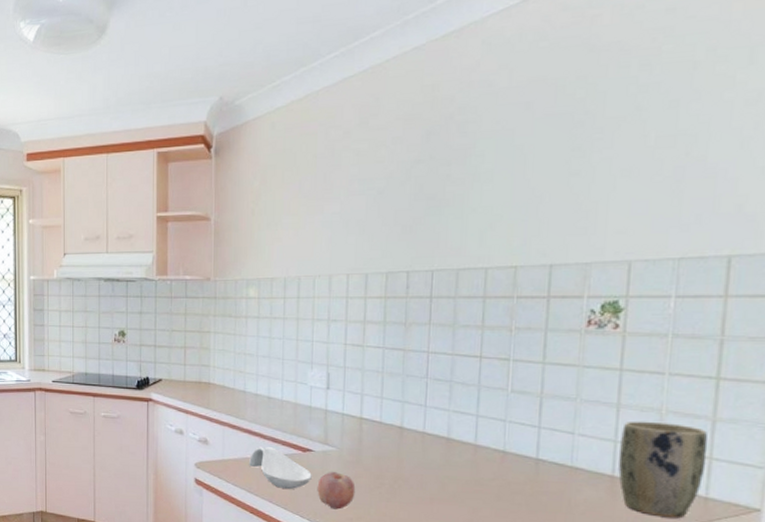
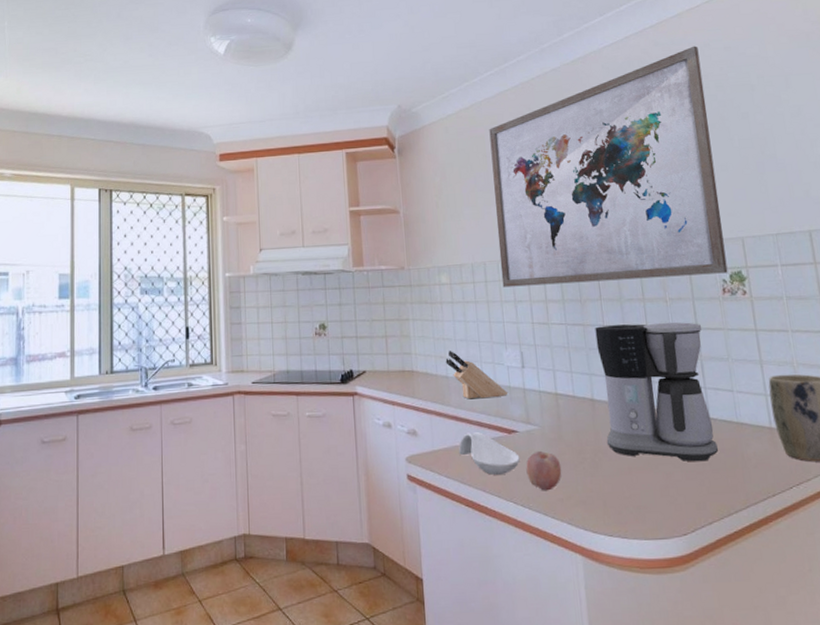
knife block: none [244,365,307,416] -> present [445,350,507,400]
wall art: none [316,8,626,305] -> present [489,46,728,288]
coffee maker: none [411,352,551,502] -> present [595,322,719,462]

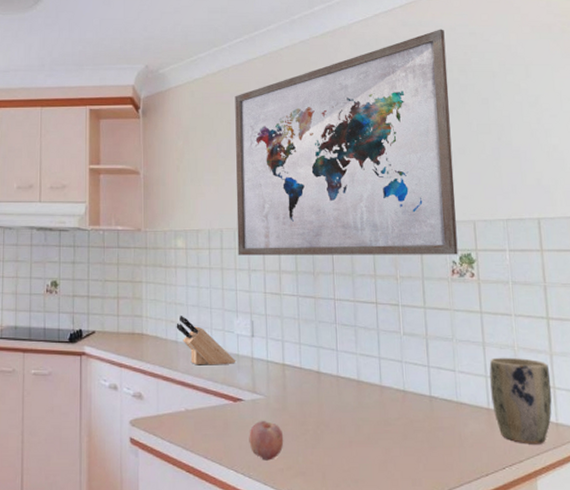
spoon rest: present [459,432,520,475] -> none [183,399,243,442]
coffee maker: present [595,322,719,462] -> none [326,299,438,439]

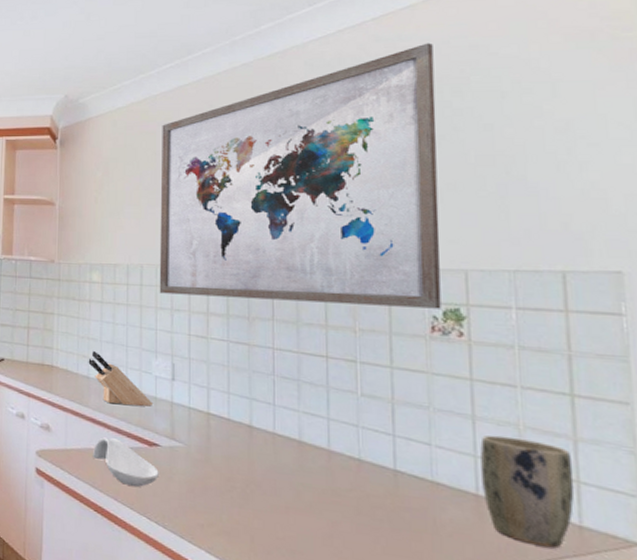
spoon rest: none [183,399,243,442] -> present [93,437,159,487]
fruit: present [249,421,284,461] -> none [165,470,206,513]

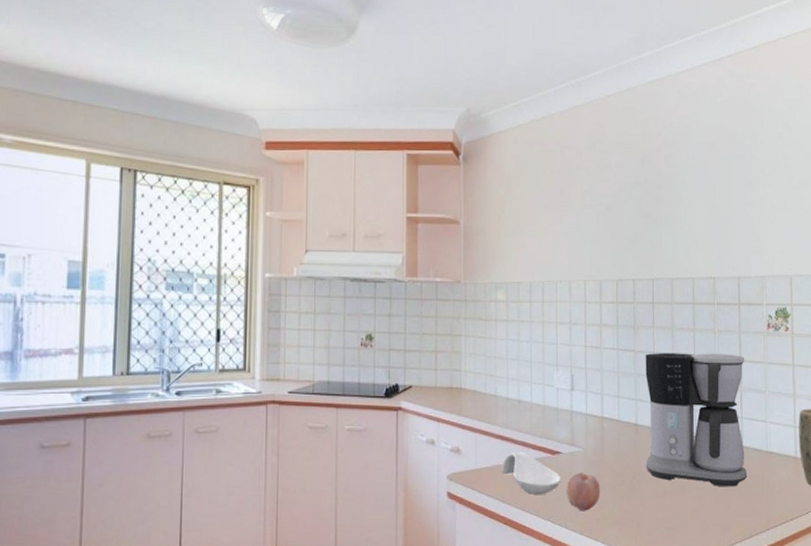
knife block: present [88,350,152,407] -> none [495,368,554,419]
wall art: present [159,43,441,309] -> none [558,81,774,309]
fruit: none [165,470,206,513] -> present [566,473,601,511]
coffee maker: none [262,348,404,518] -> present [645,353,748,487]

